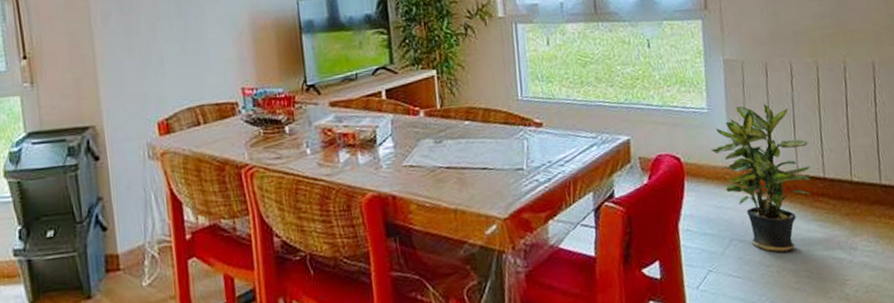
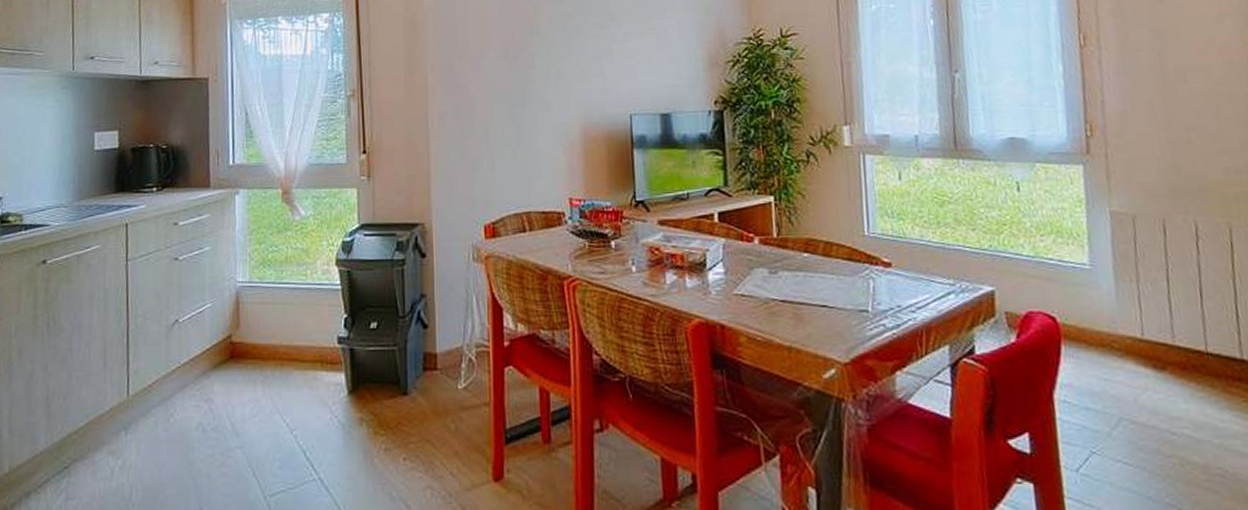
potted plant: present [710,104,811,253] -> none [1093,265,1223,442]

